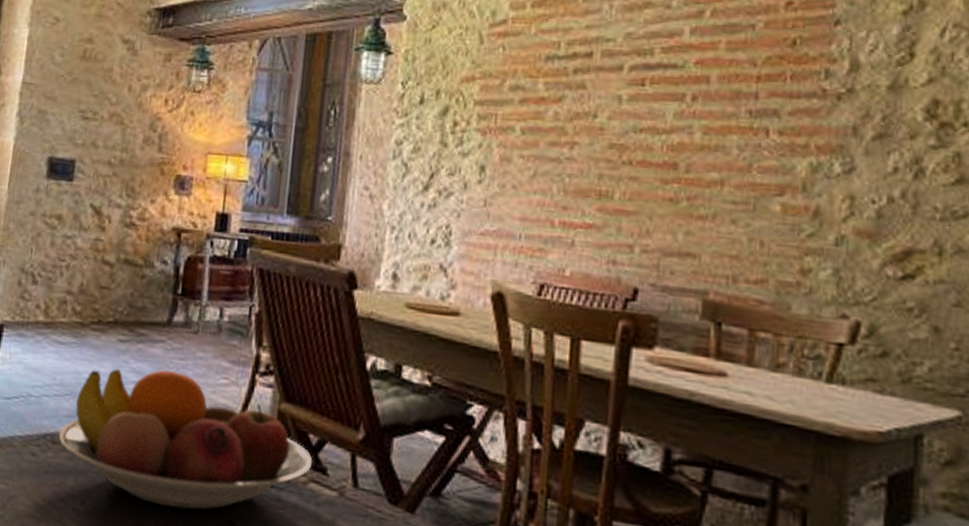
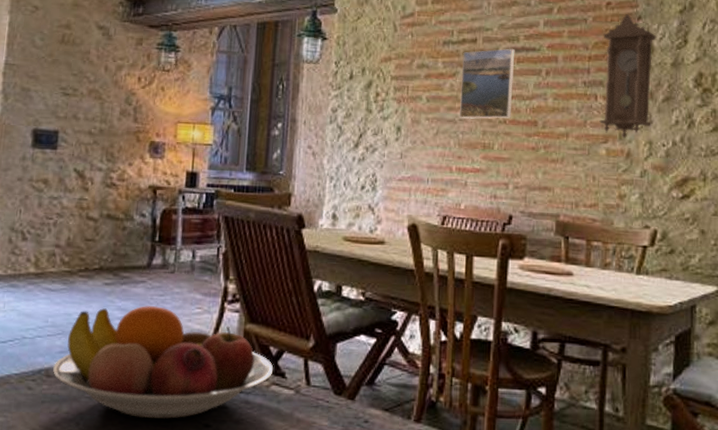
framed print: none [565,65,648,159] -> present [459,48,515,119]
pendulum clock: none [772,17,864,191] -> present [599,14,657,139]

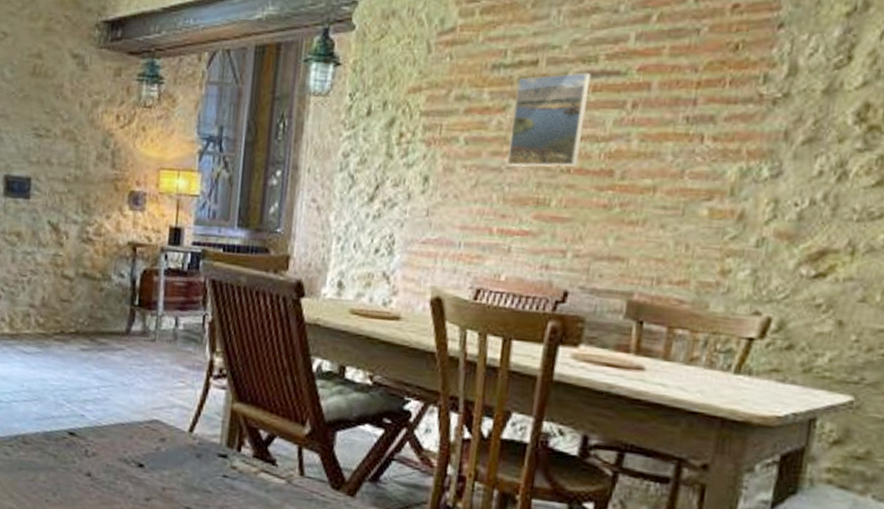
fruit bowl: present [53,305,274,420] -> none [29,375,263,498]
pendulum clock: present [599,14,657,139] -> none [703,20,805,196]

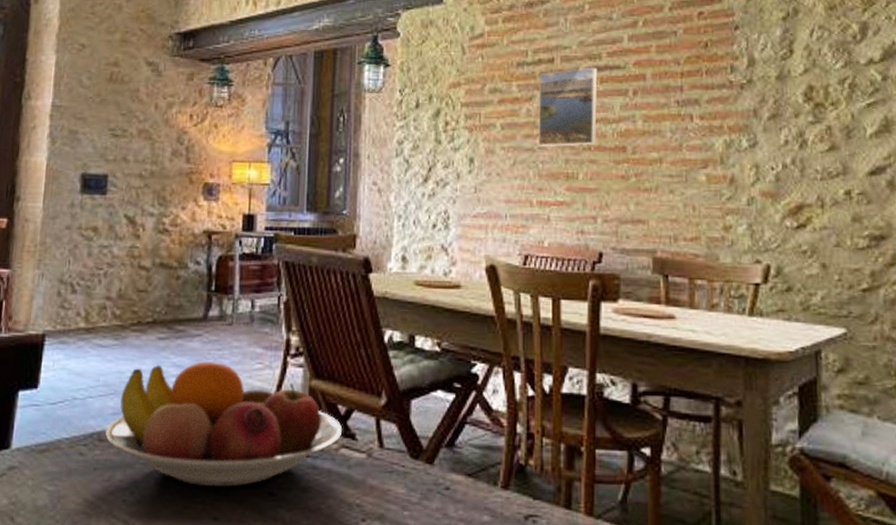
fruit bowl: none [29,375,263,498] -> present [105,360,343,488]

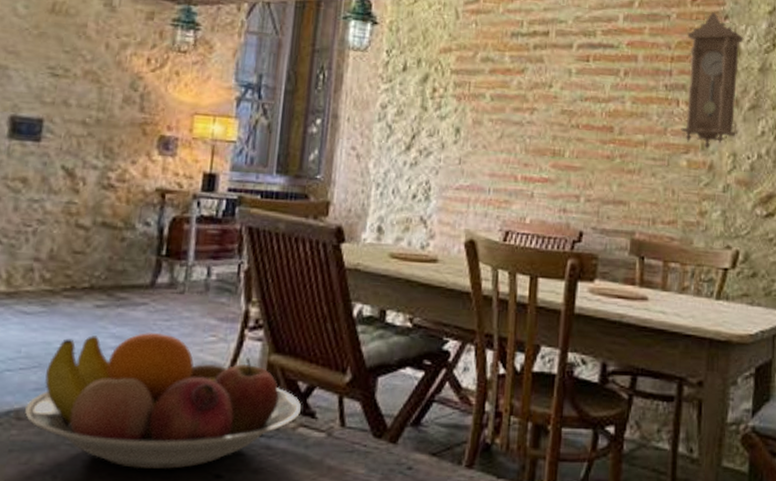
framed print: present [537,67,598,146] -> none [526,44,591,123]
pendulum clock: none [696,24,757,163] -> present [681,12,744,150]

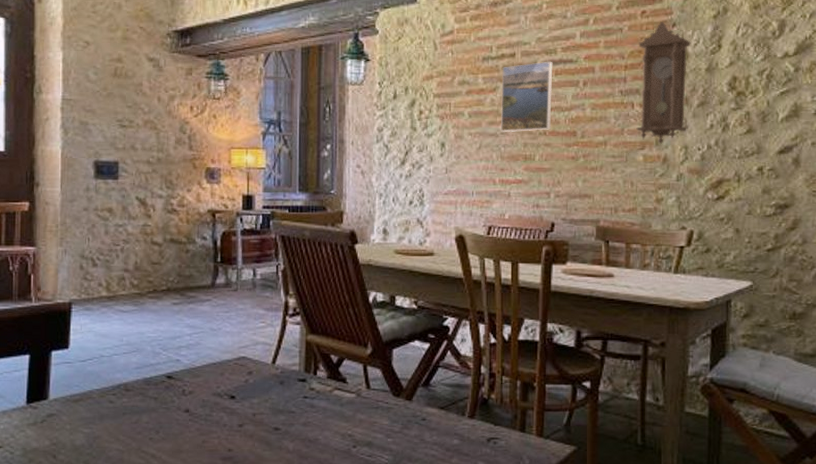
fruit bowl: present [25,332,302,470] -> none [131,321,335,425]
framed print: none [526,44,591,123] -> present [500,61,553,132]

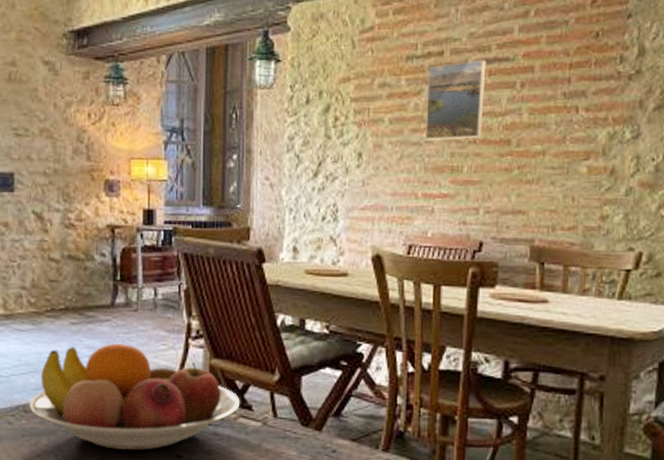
fruit bowl: none [131,321,335,425] -> present [30,343,240,451]
pendulum clock: present [636,22,691,145] -> none [580,12,649,155]

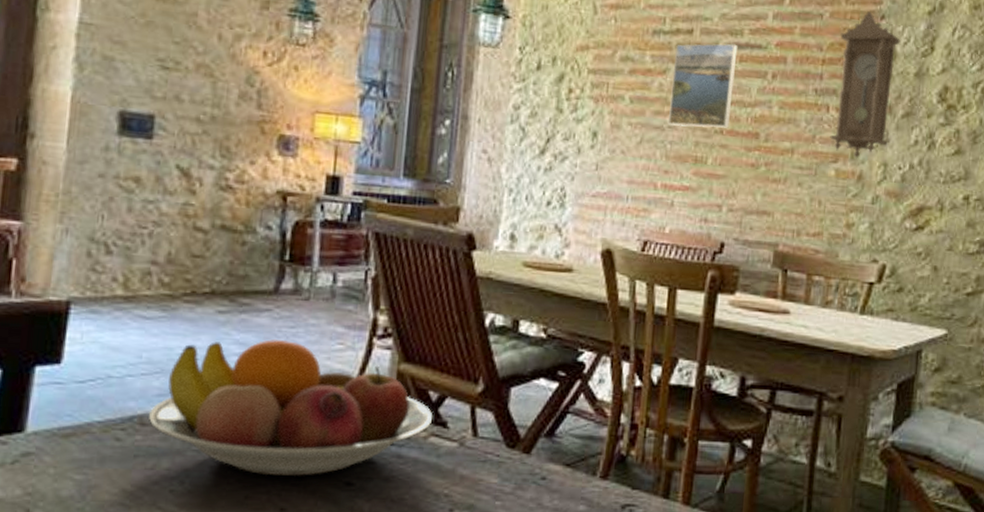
pendulum clock: none [580,12,649,155] -> present [830,11,901,159]

